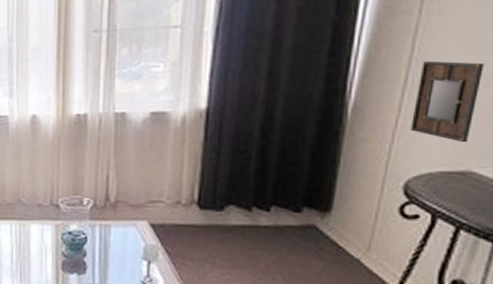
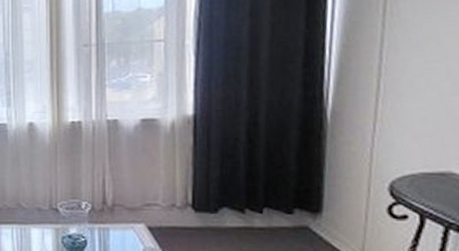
home mirror: present [409,60,484,143] -> none [387,69,450,145]

